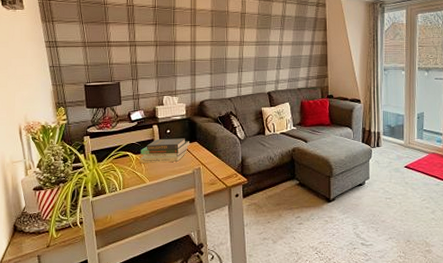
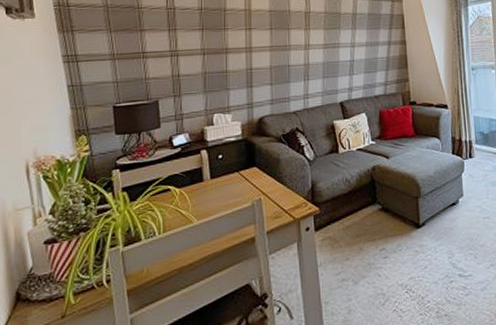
books: present [138,138,190,163] -> none [183,163,248,199]

